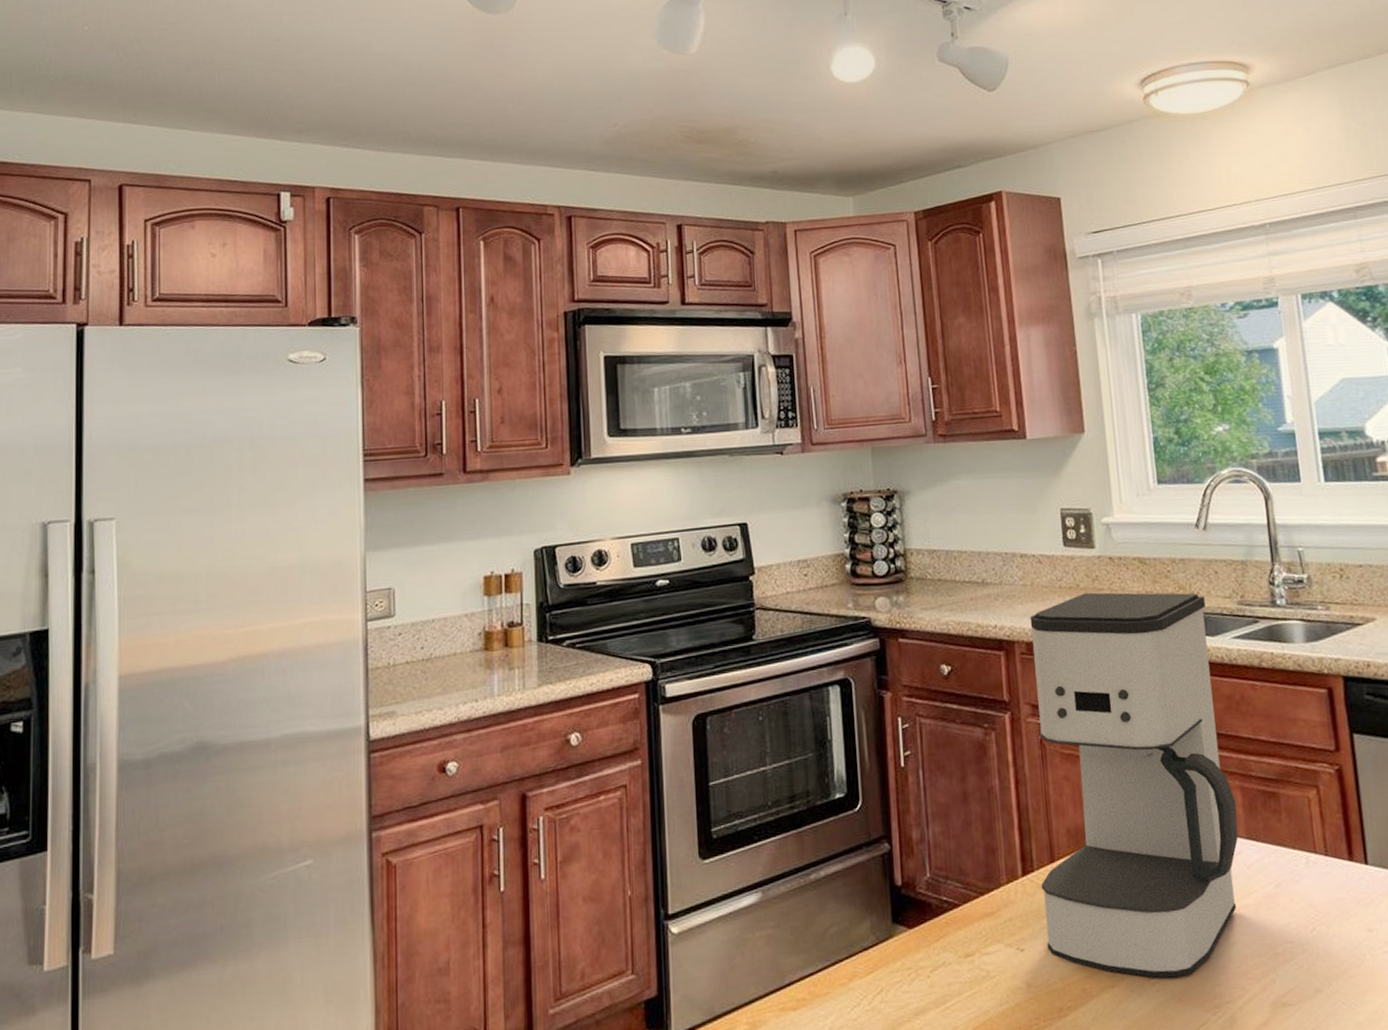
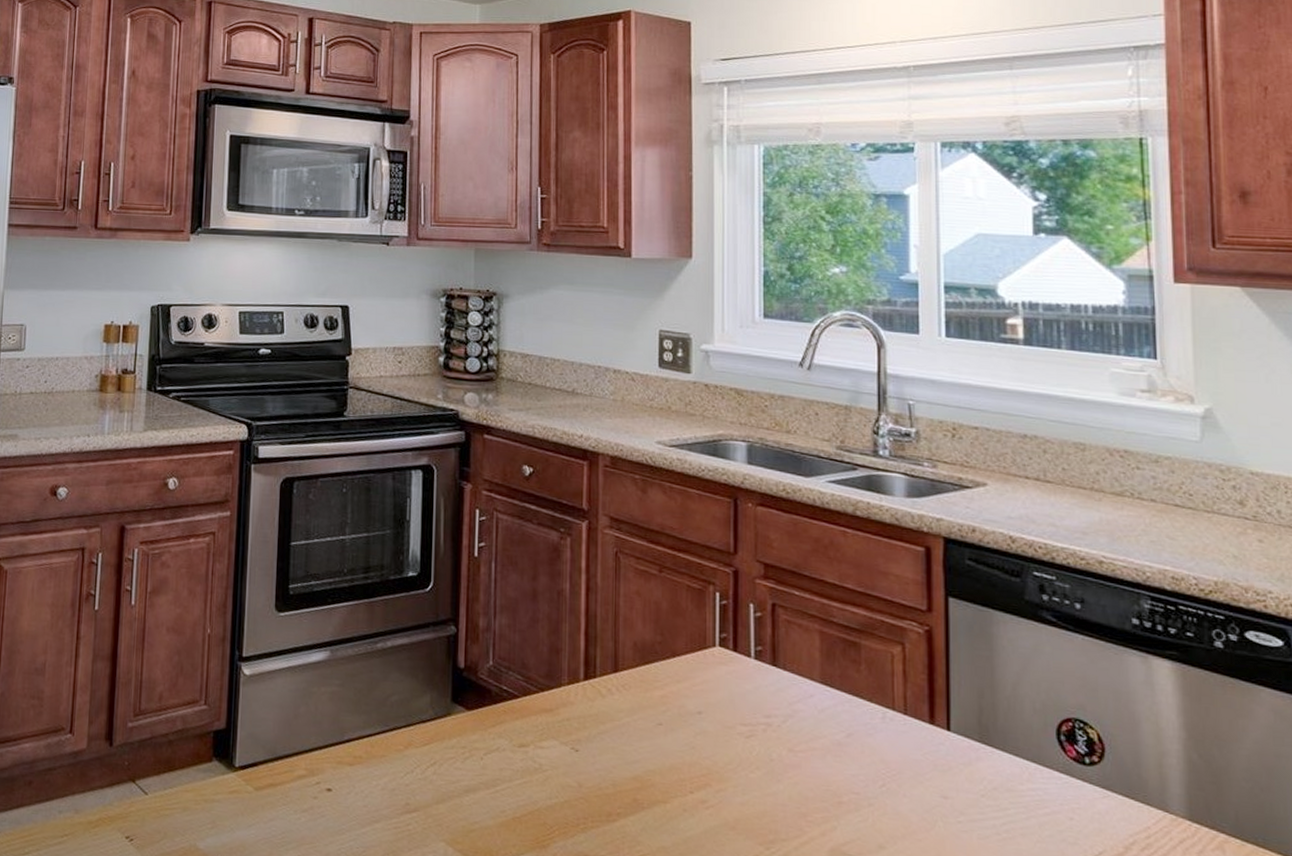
coffee maker: present [1030,592,1238,978] -> none [602,416,813,806]

